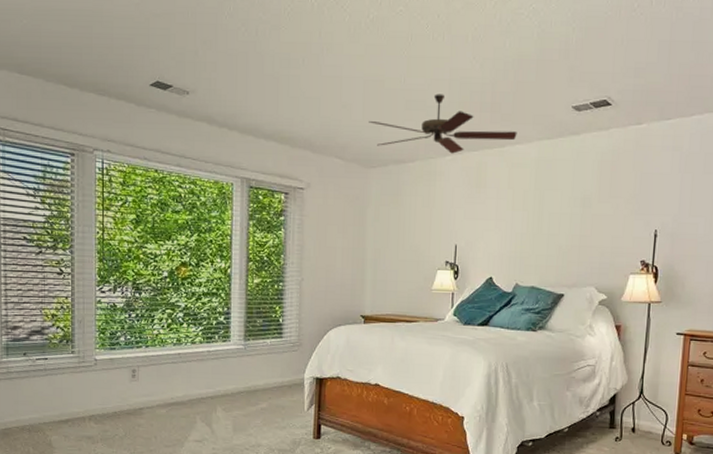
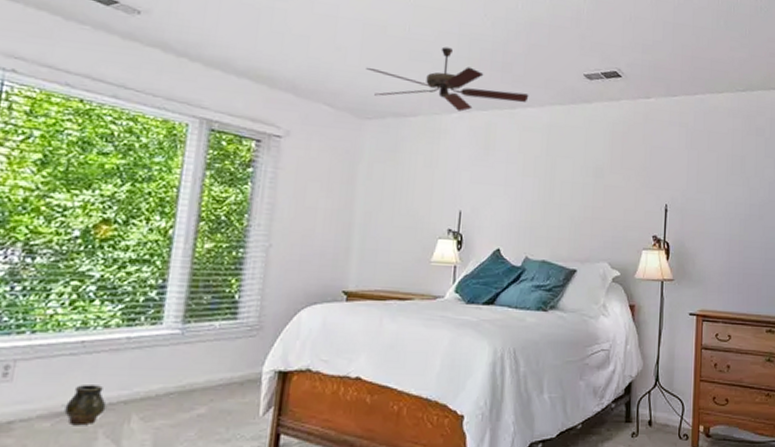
vase: none [173,384,200,413] -> present [64,385,107,426]

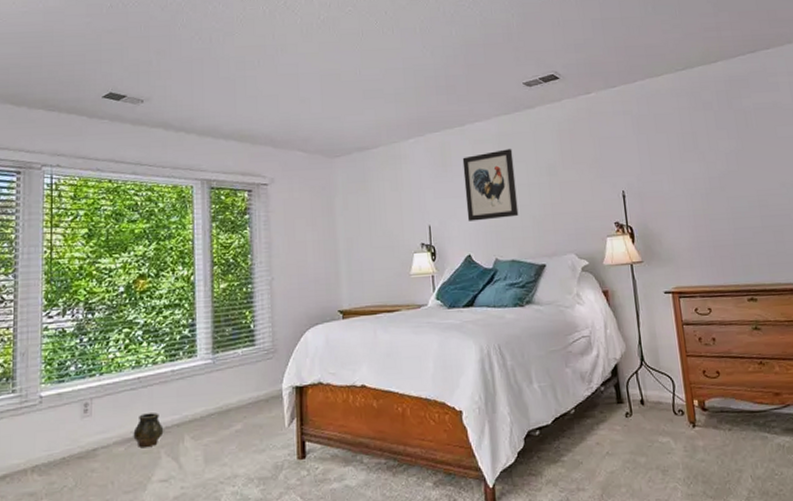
ceiling fan: present [366,47,529,112] -> none [328,81,475,137]
wall art: none [502,141,562,215] -> present [462,149,519,222]

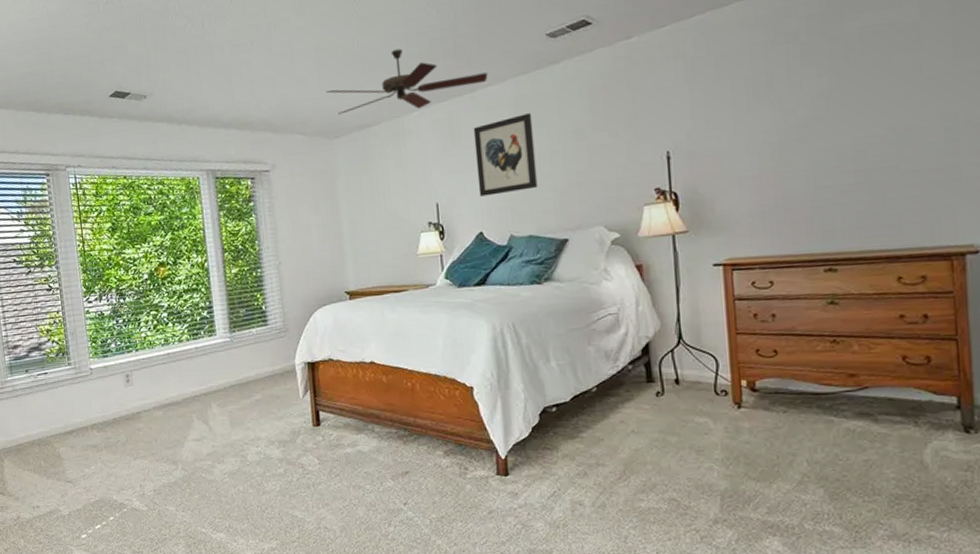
vase: present [133,413,164,448] -> none [168,383,194,413]
ceiling fan: none [328,81,475,137] -> present [326,48,488,115]

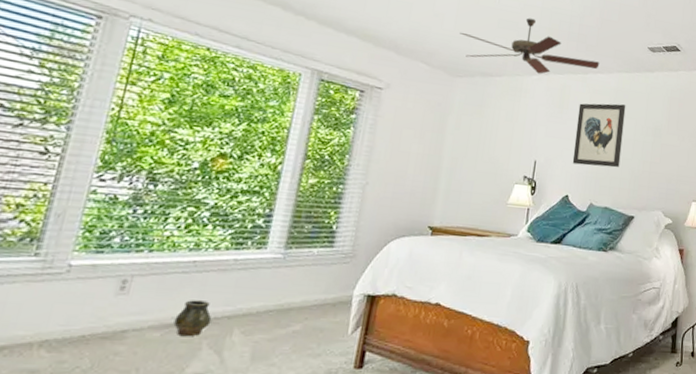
vase: none [168,383,194,413] -> present [173,300,212,337]

